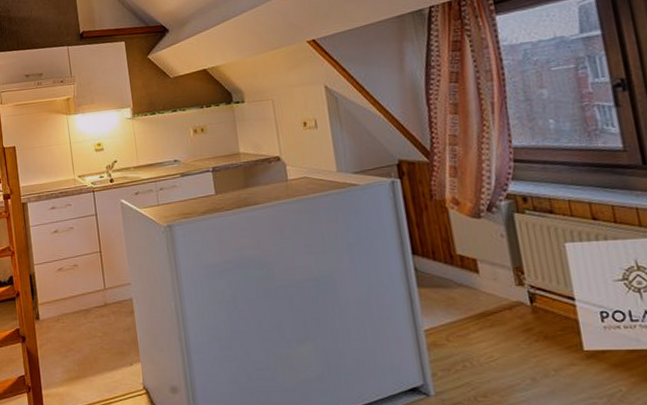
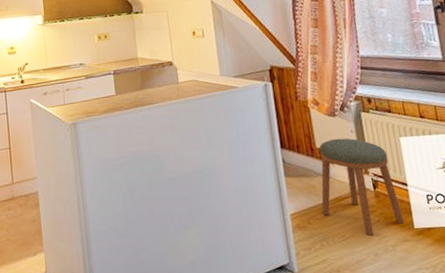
stool: none [460,243,572,358] -> present [319,138,405,237]

